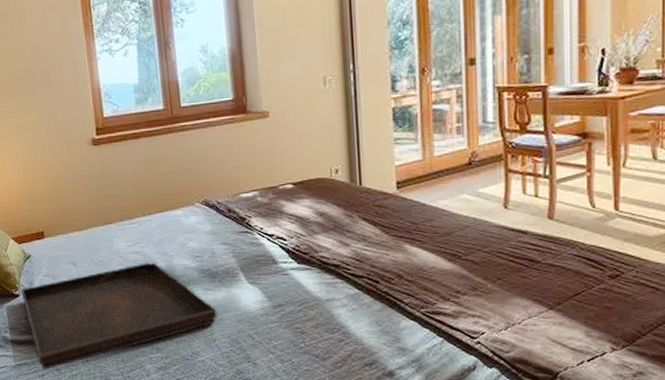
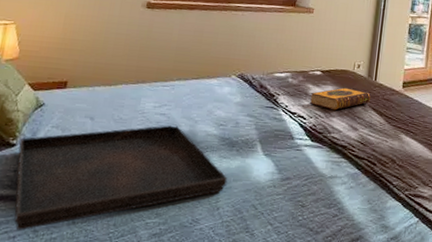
hardback book: none [285,198,359,227] -> present [309,87,371,111]

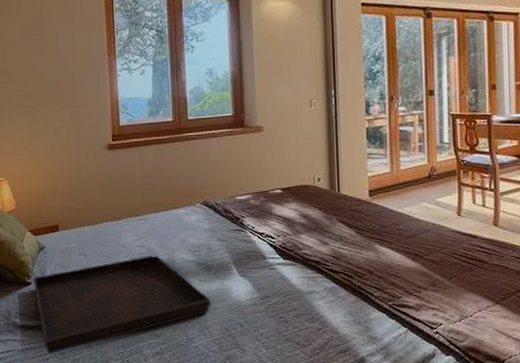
hardback book: present [309,87,371,111] -> none [274,203,337,227]

